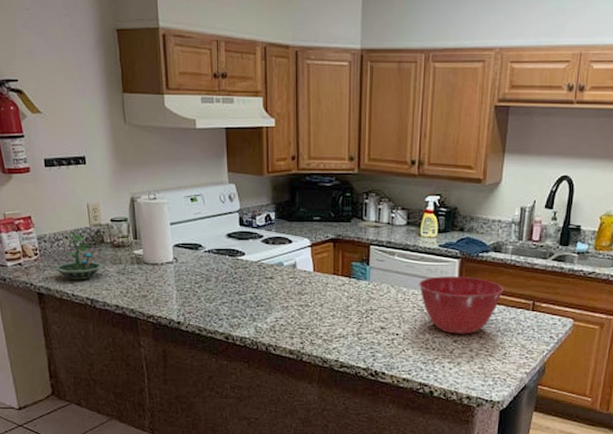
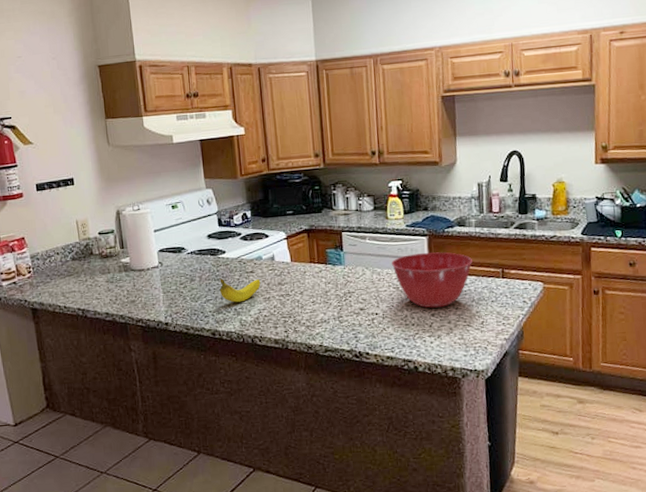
terrarium: present [54,232,105,281] -> none [46,248,94,293]
fruit: none [236,281,280,308] -> present [219,278,261,303]

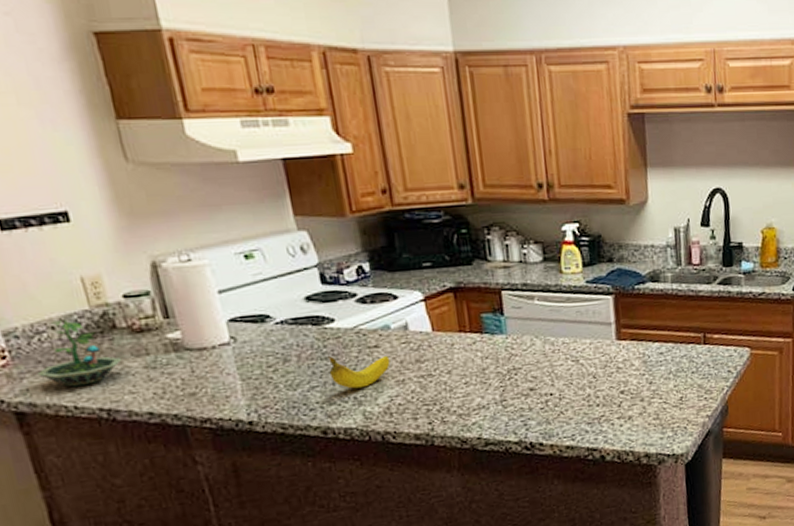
terrarium: none [46,248,94,293] -> present [37,320,122,387]
mixing bowl: present [392,252,472,308] -> none [569,314,669,384]

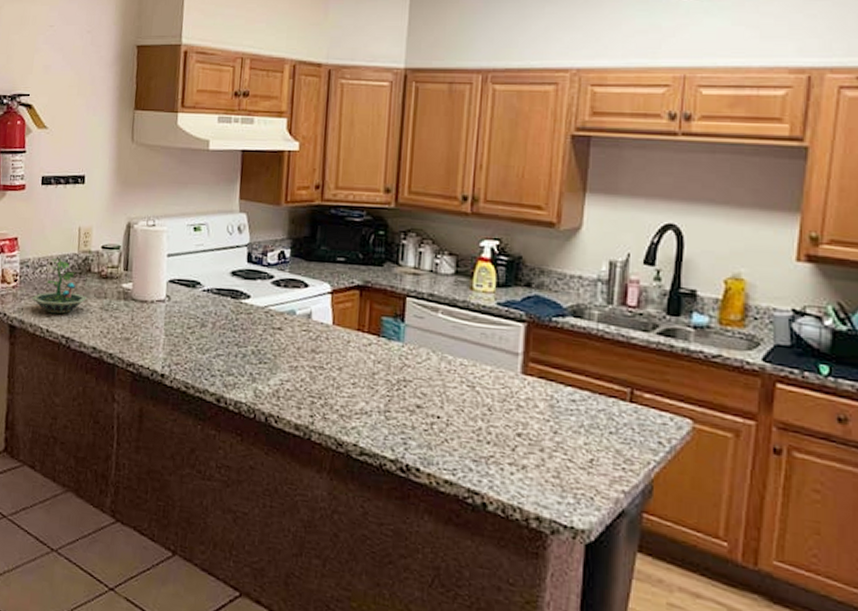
fruit: present [328,355,391,389] -> none [234,329,289,366]

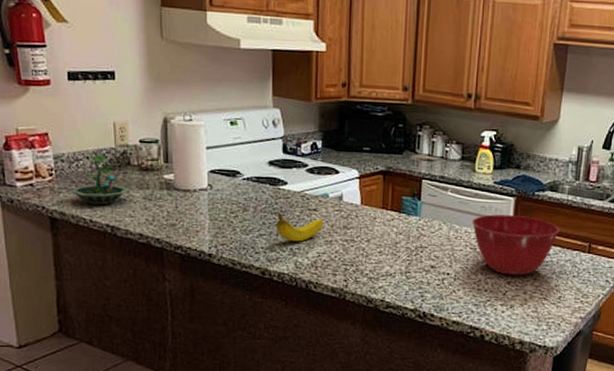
fruit: none [234,329,289,366] -> present [275,212,324,242]
mixing bowl: none [470,343,587,427] -> present [472,214,559,276]

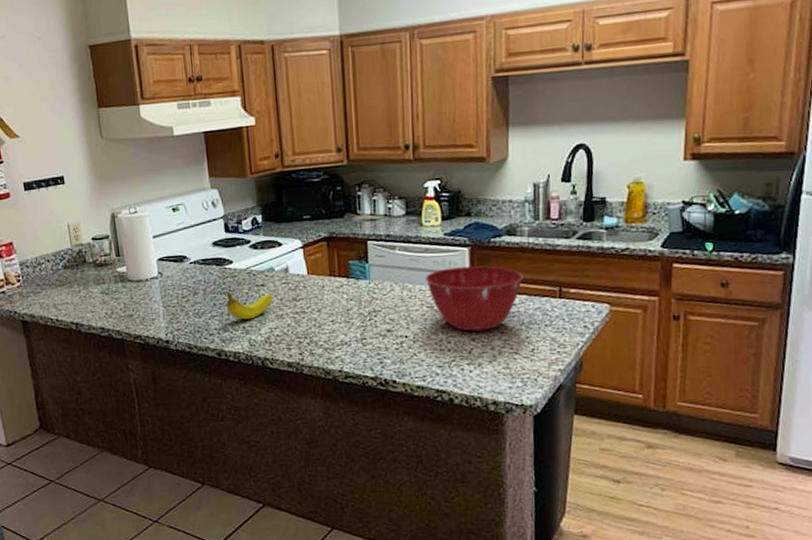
terrarium: present [71,152,130,206] -> none [37,255,88,305]

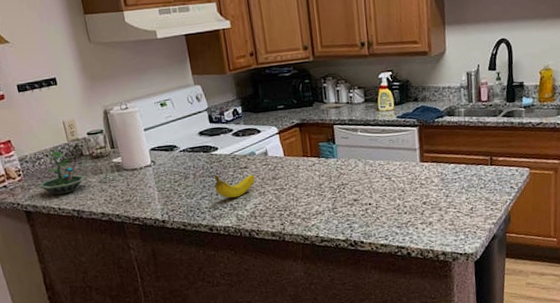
terrarium: none [37,255,88,305] -> present [38,150,86,195]
mixing bowl: present [426,266,523,332] -> none [383,142,462,197]

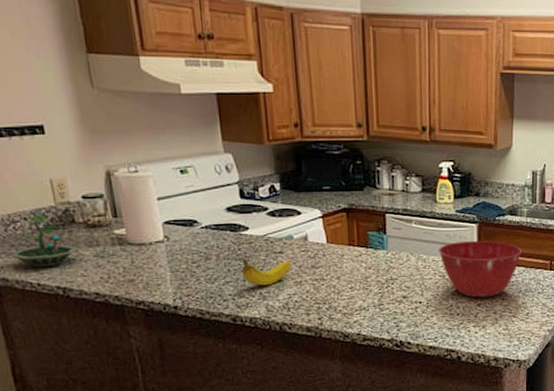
mixing bowl: none [383,142,462,197] -> present [439,241,522,298]

